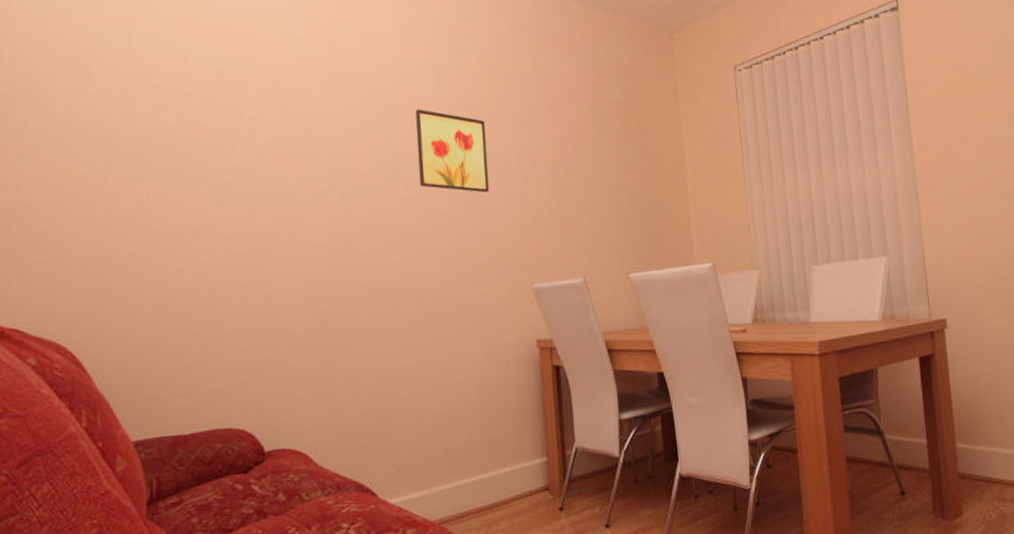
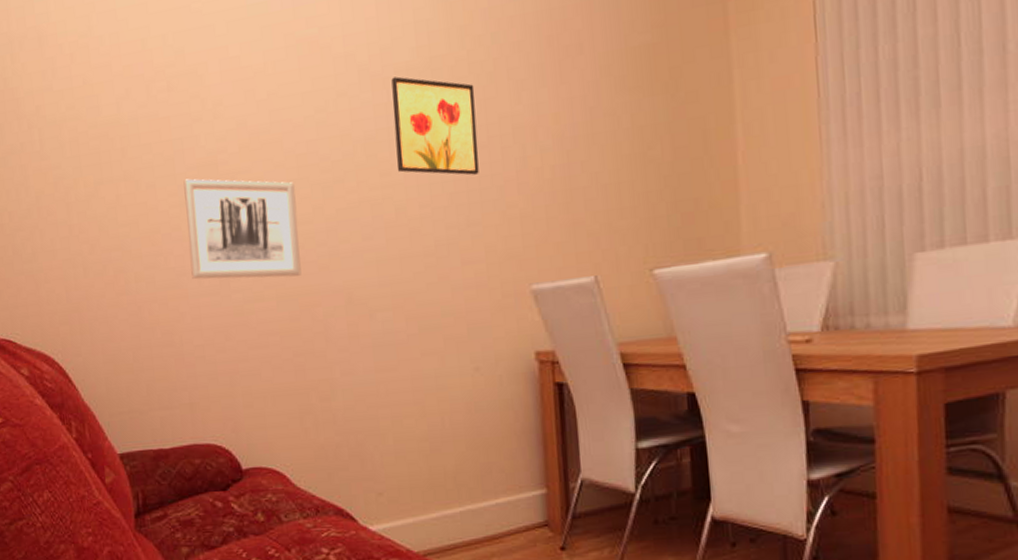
wall art: none [218,182,330,273] -> present [183,178,302,279]

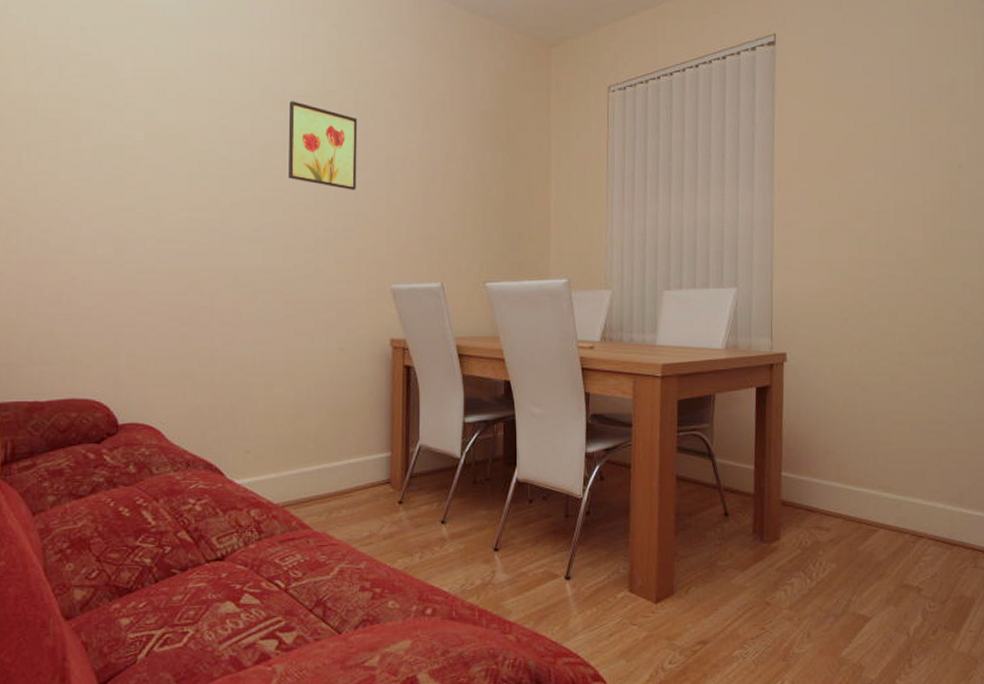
wall art: present [183,178,302,279] -> none [87,157,195,255]

